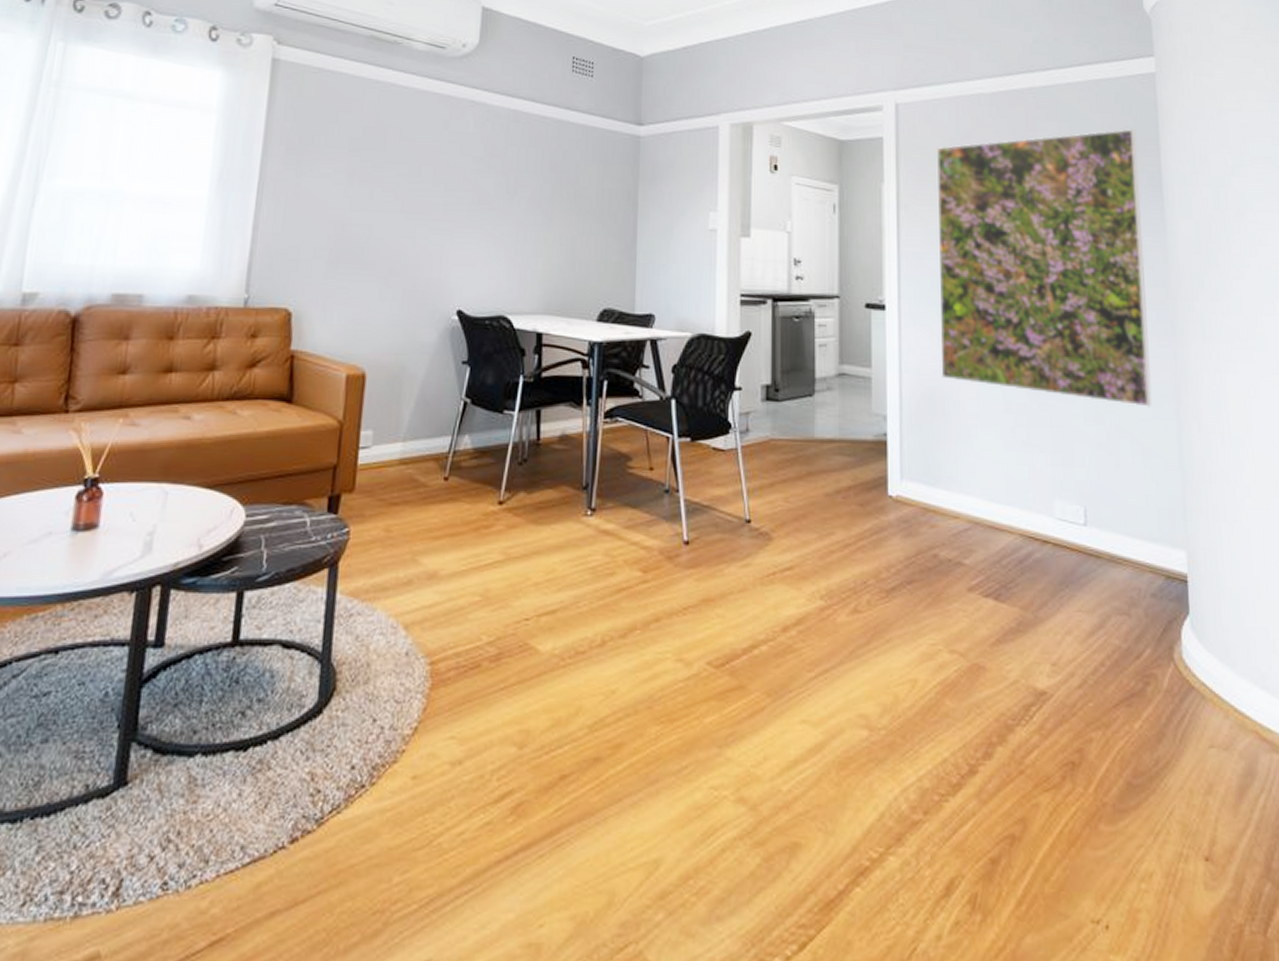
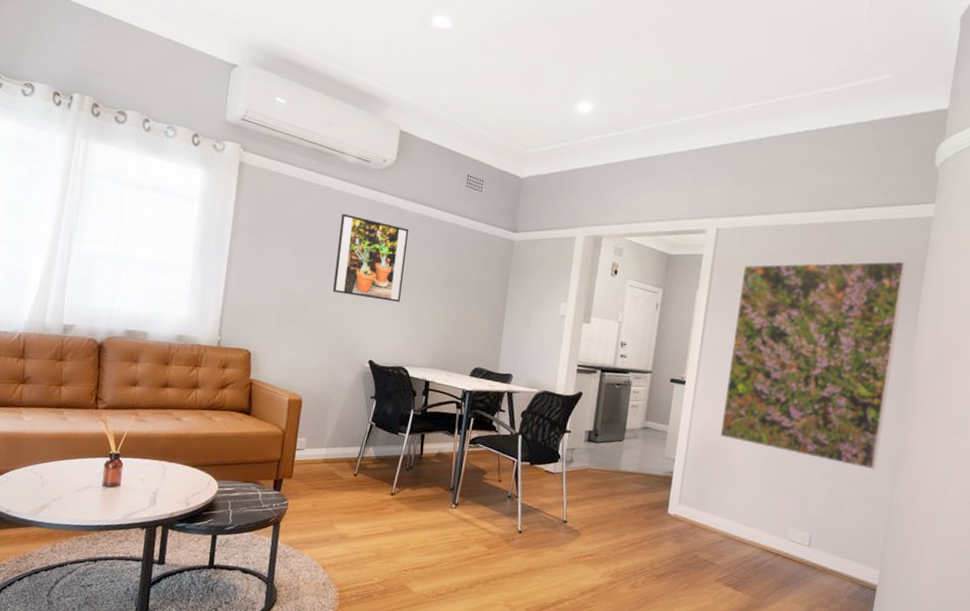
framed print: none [403,115,502,228] -> present [333,213,409,302]

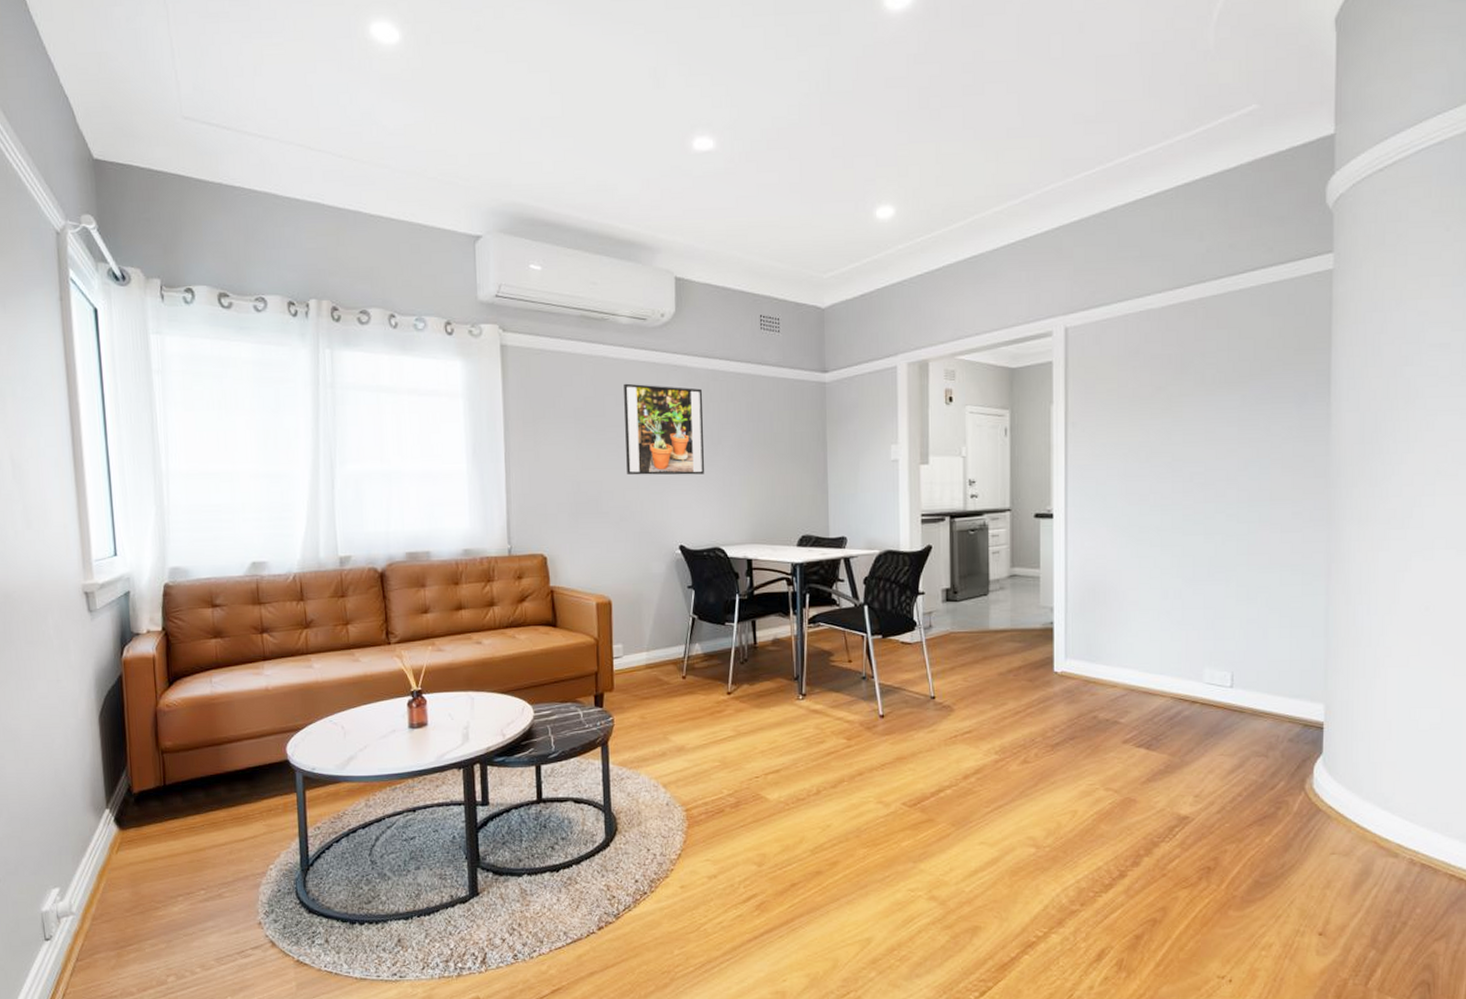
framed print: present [720,260,906,470] -> none [1104,329,1307,586]

